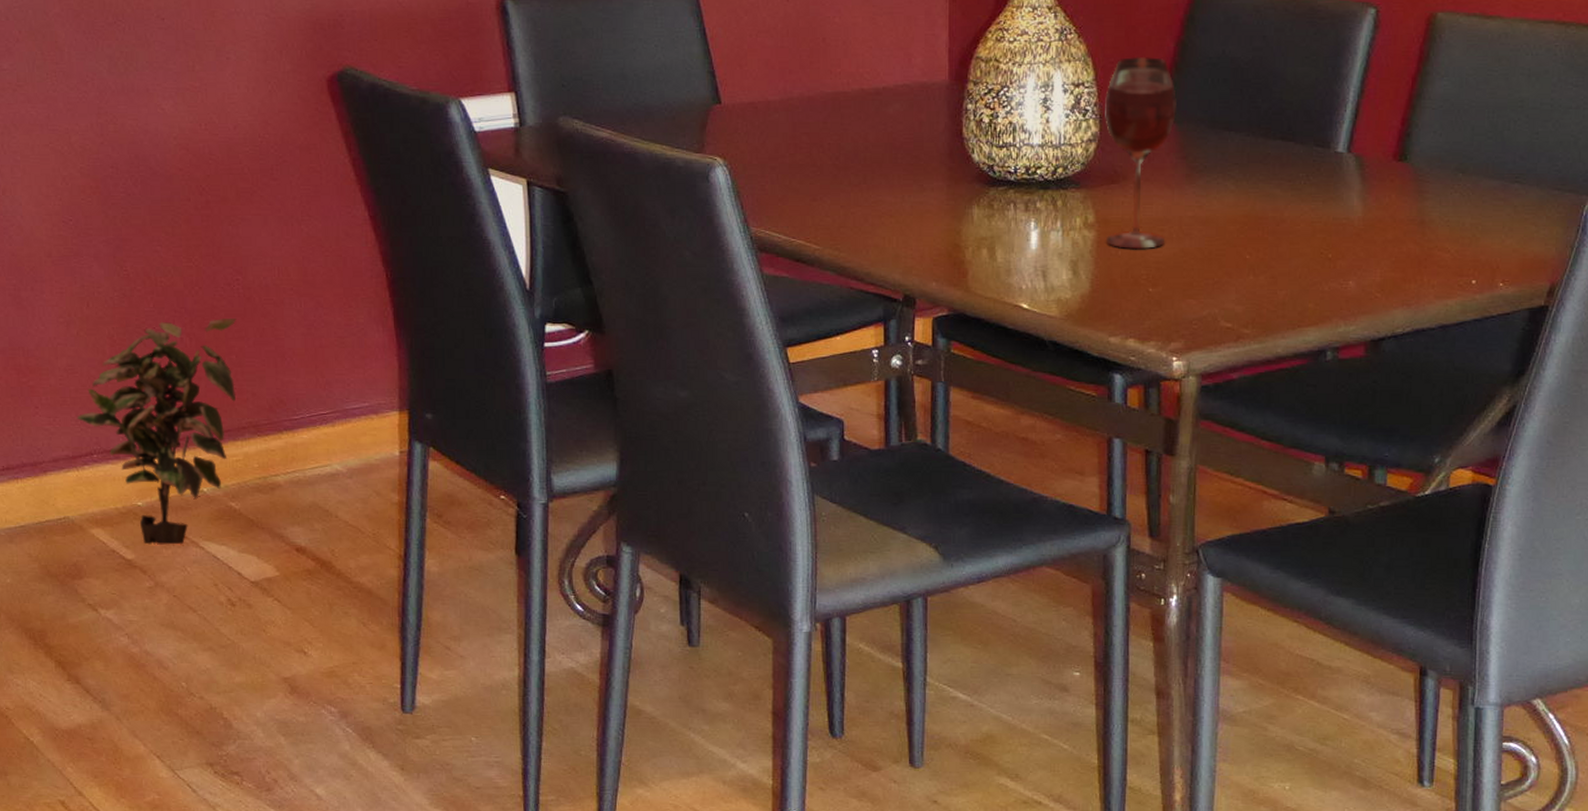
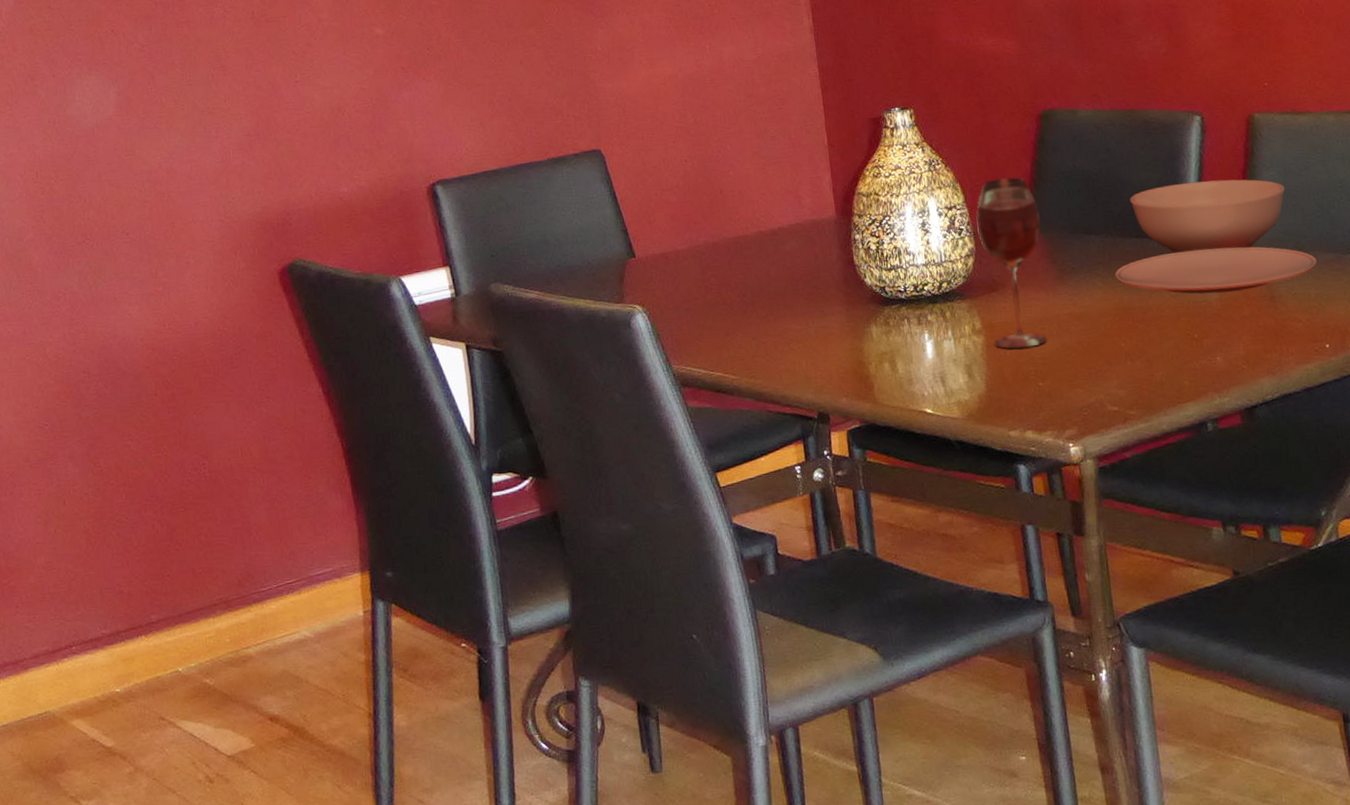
potted plant: present [76,319,237,545] -> none [55,501,206,731]
plate: none [1250,160,1479,211] -> present [1114,246,1317,294]
bowl: none [1280,83,1458,166] -> present [1129,179,1285,253]

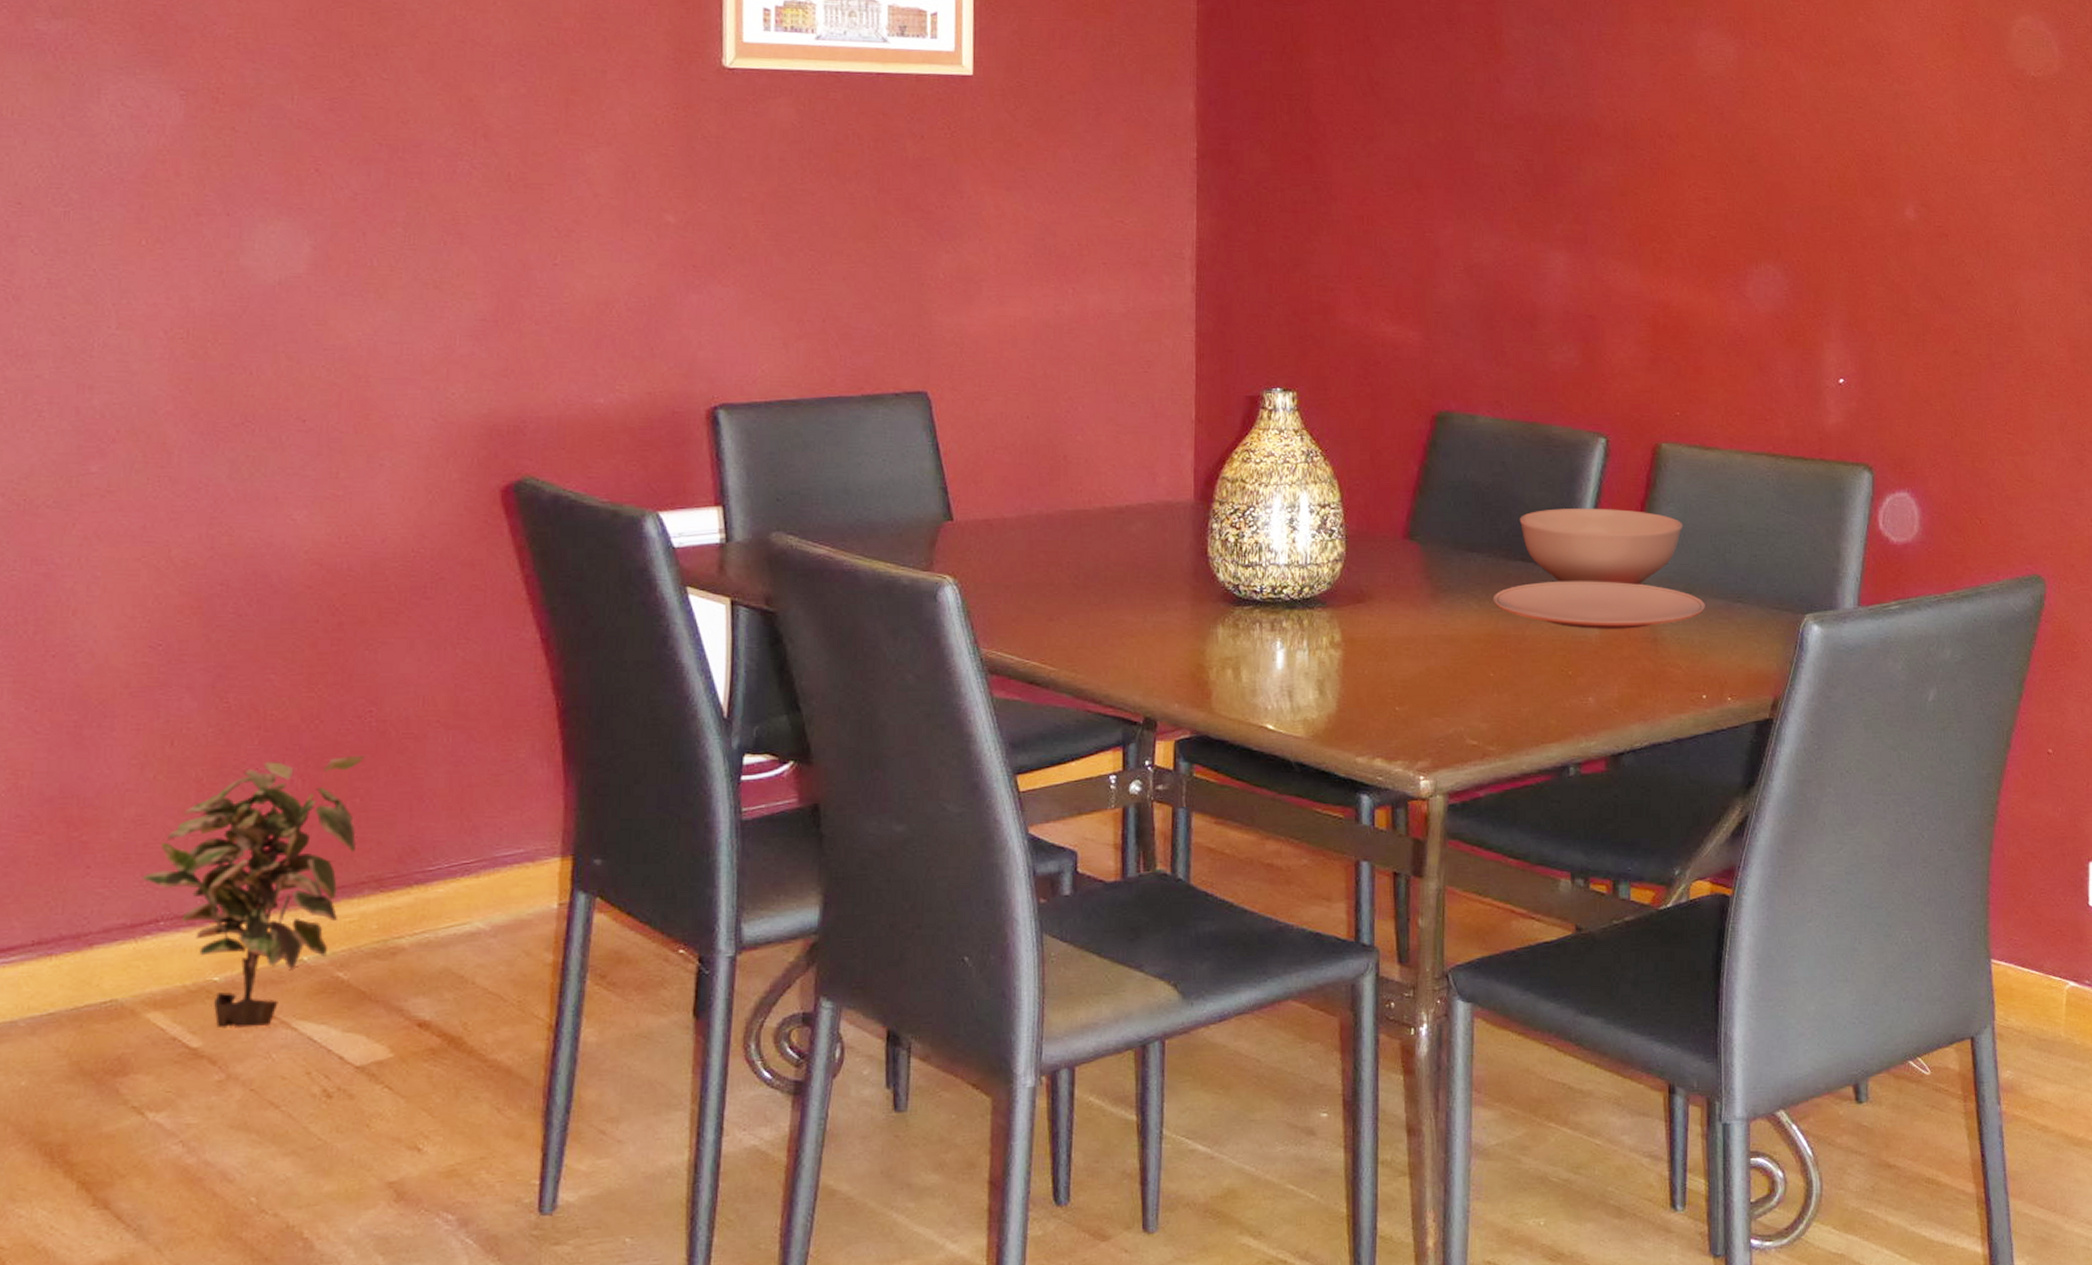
potted plant: none [55,501,206,731] -> present [141,756,365,1029]
wineglass: present [976,177,1047,350] -> none [1351,479,1421,668]

